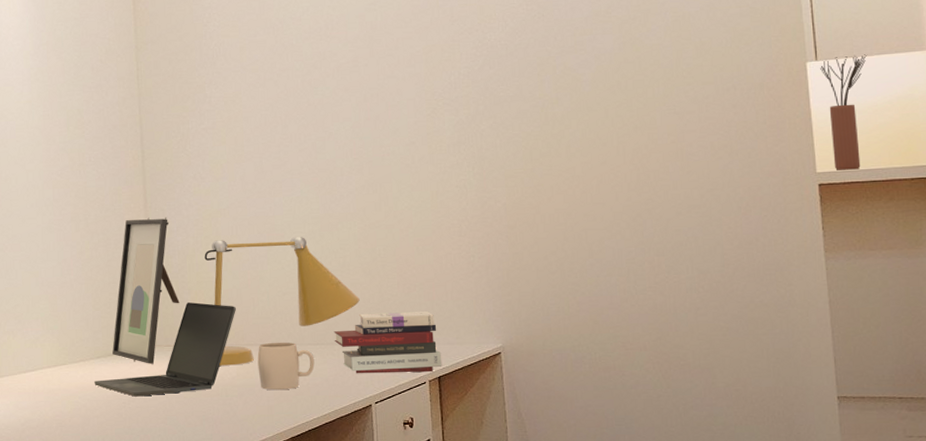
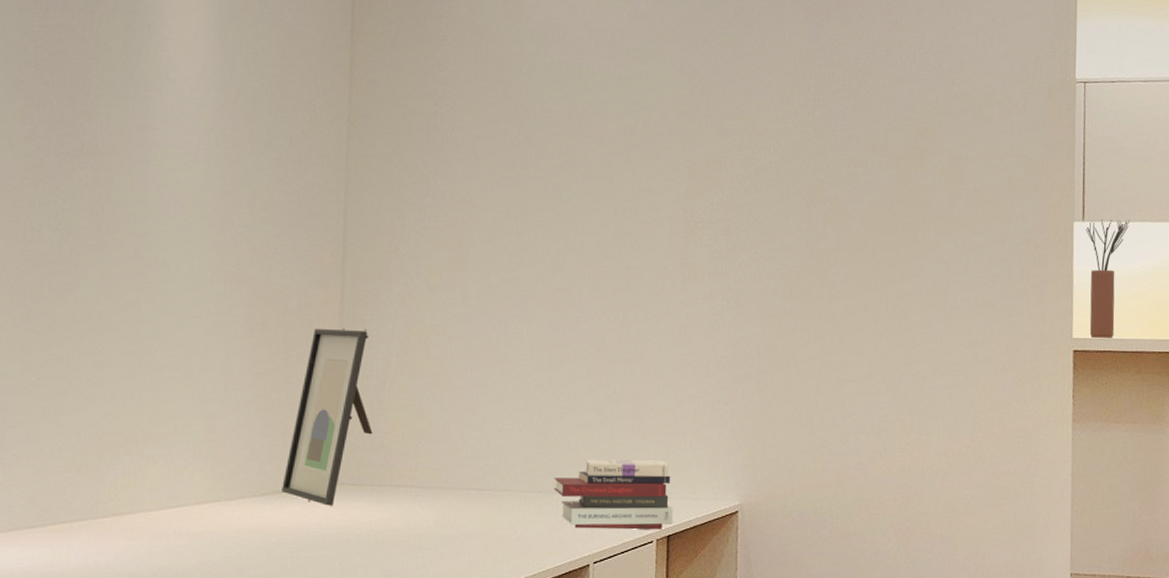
laptop: present [94,302,236,397] -> none [254,434,441,545]
table lamp: present [204,237,360,366] -> none [408,361,588,512]
mug: present [257,342,315,391] -> none [460,486,529,544]

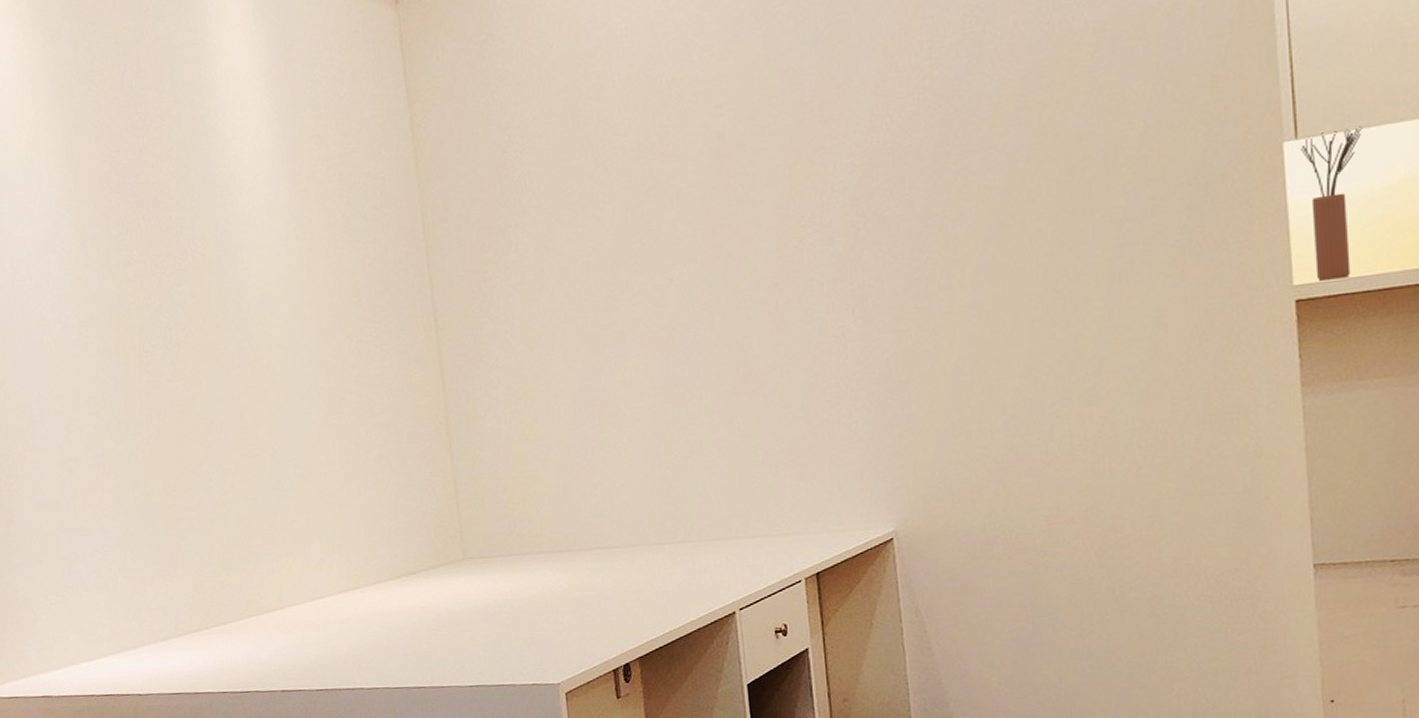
picture frame: present [282,327,373,506] -> none [414,399,494,581]
books: present [553,459,674,530] -> none [685,494,821,576]

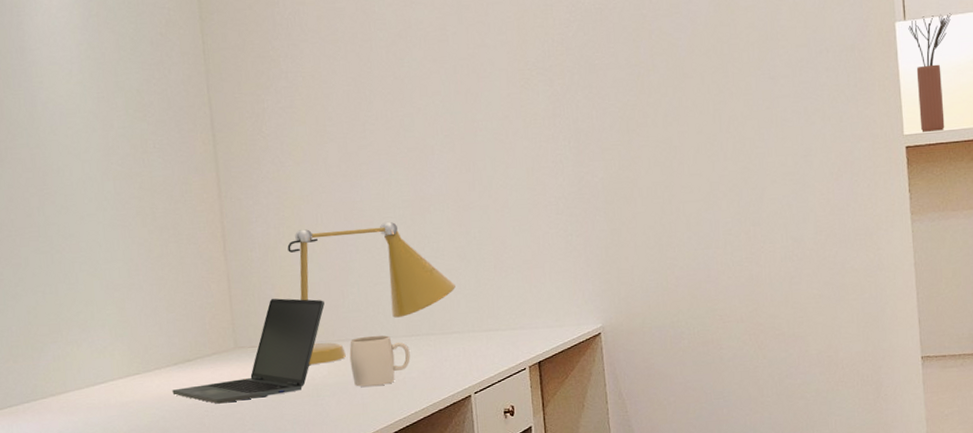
laptop: none [395,502,564,621] -> present [172,298,325,404]
table lamp: none [520,413,716,577] -> present [287,222,456,365]
mug: none [592,543,664,603] -> present [349,335,410,387]

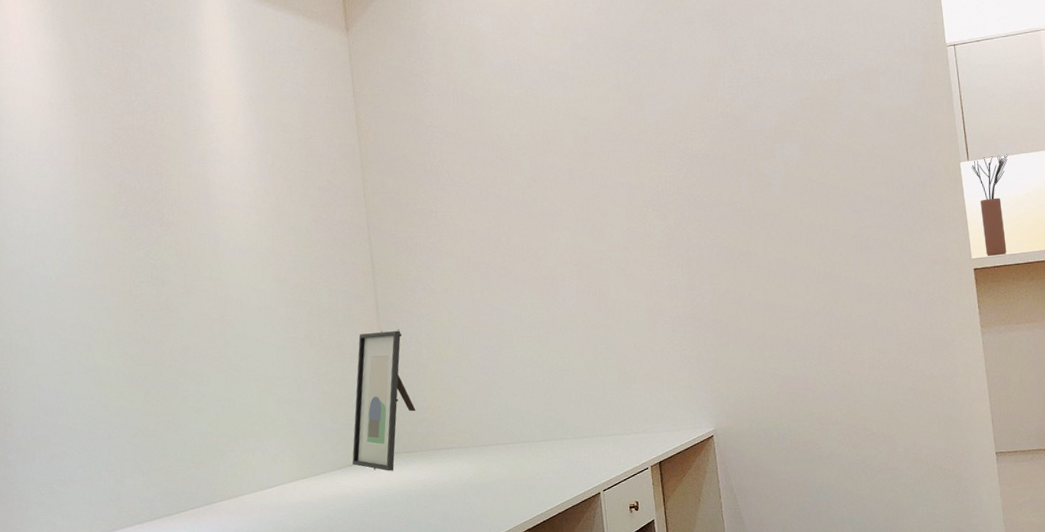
laptop: present [172,298,325,404] -> none [336,409,470,504]
picture frame: none [190,206,263,368] -> present [352,328,416,471]
table lamp: present [287,222,456,365] -> none [437,340,585,468]
mug: present [349,335,410,387] -> none [492,440,546,487]

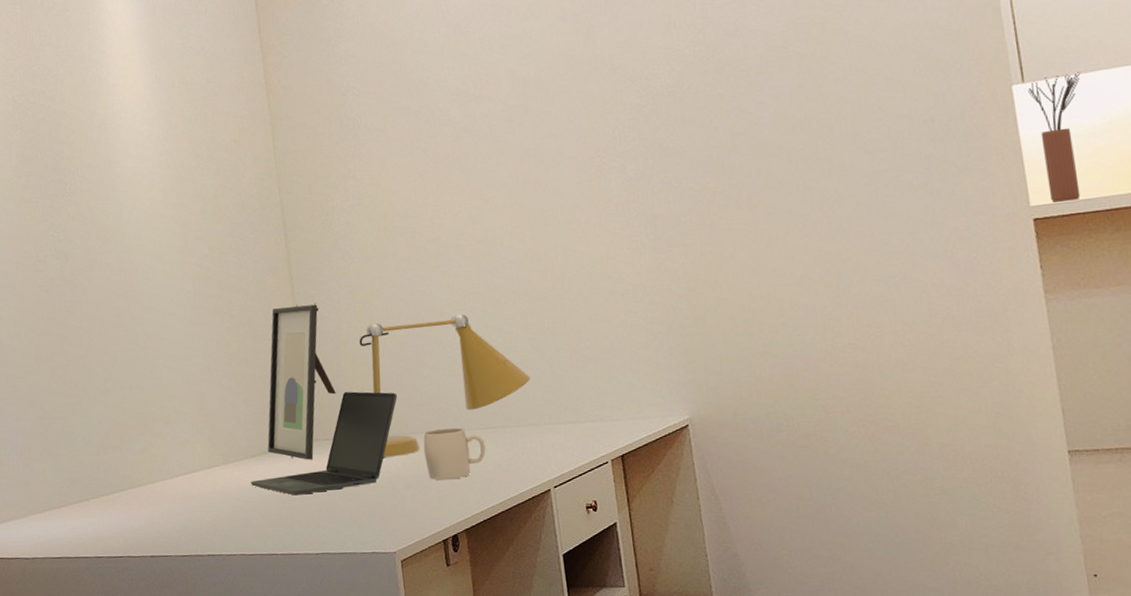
laptop: none [336,409,470,504] -> present [251,391,397,496]
table lamp: none [437,340,585,468] -> present [359,314,530,457]
mug: none [492,440,546,487] -> present [423,427,486,480]

